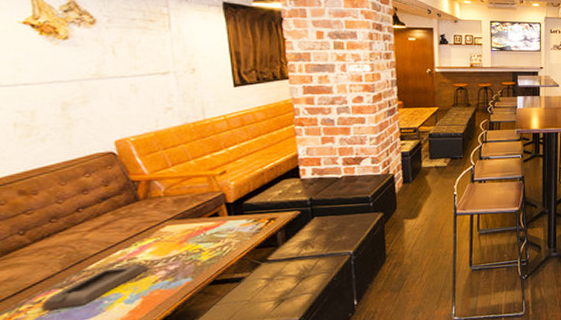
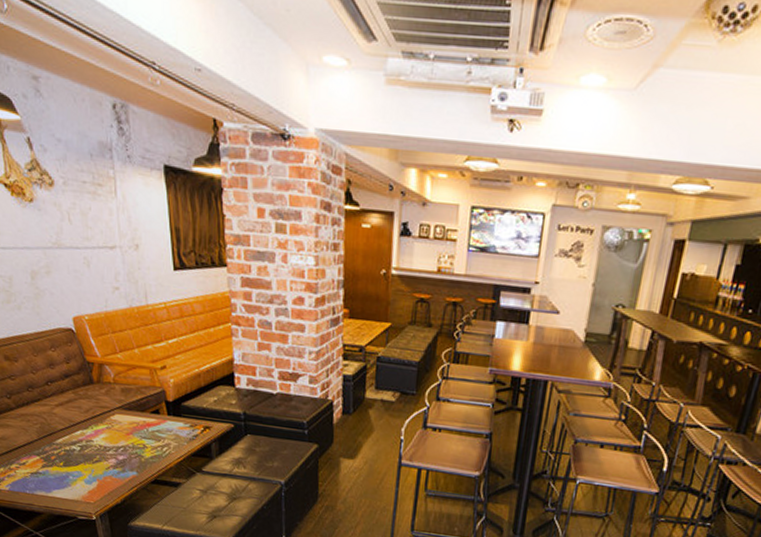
ashtray: present [41,263,149,310] -> none [25,445,103,476]

